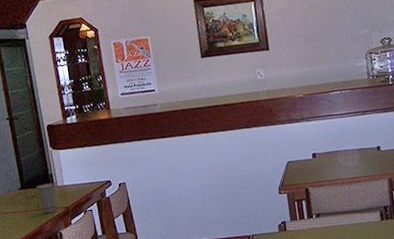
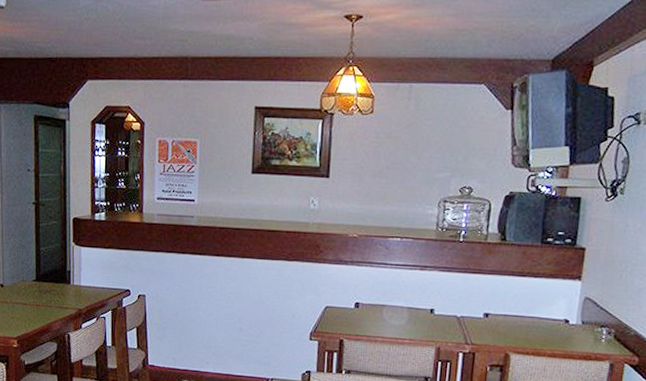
cup: present [36,182,57,214] -> none [51,279,73,313]

